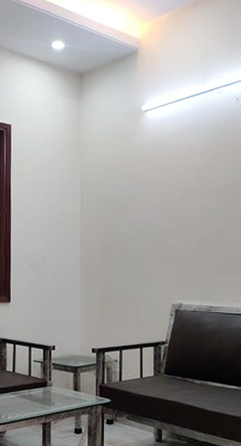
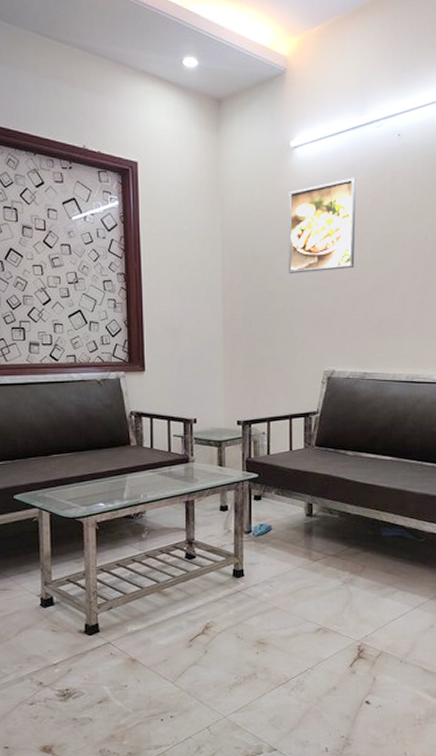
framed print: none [139,135,201,217] -> present [288,177,357,273]

